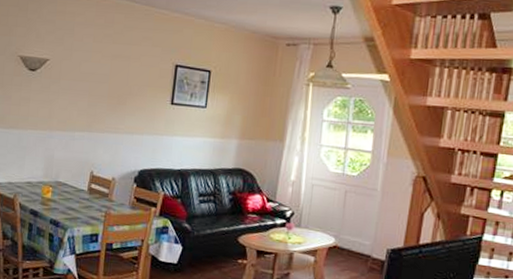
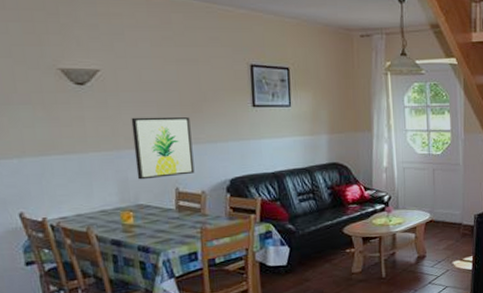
wall art: none [61,103,114,161] -> present [131,116,195,180]

